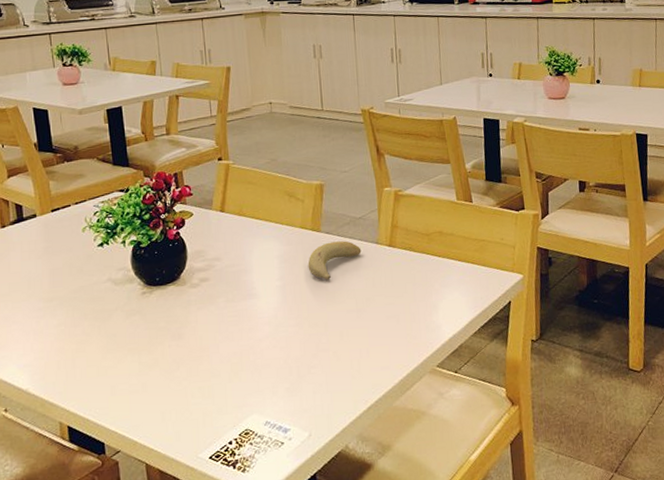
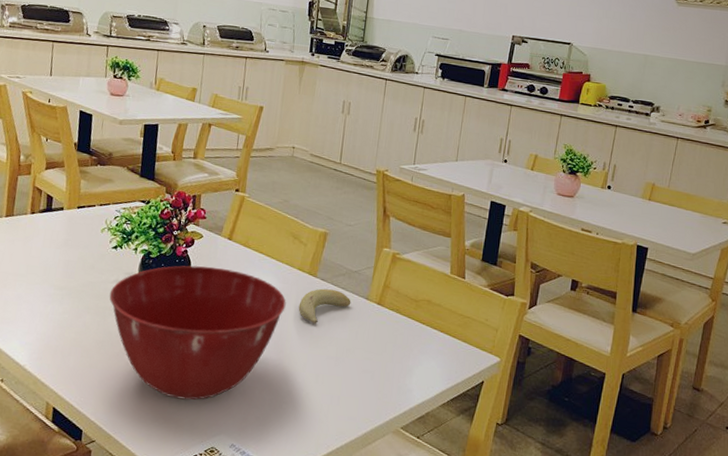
mixing bowl: none [104,242,295,388] -> present [109,265,286,400]

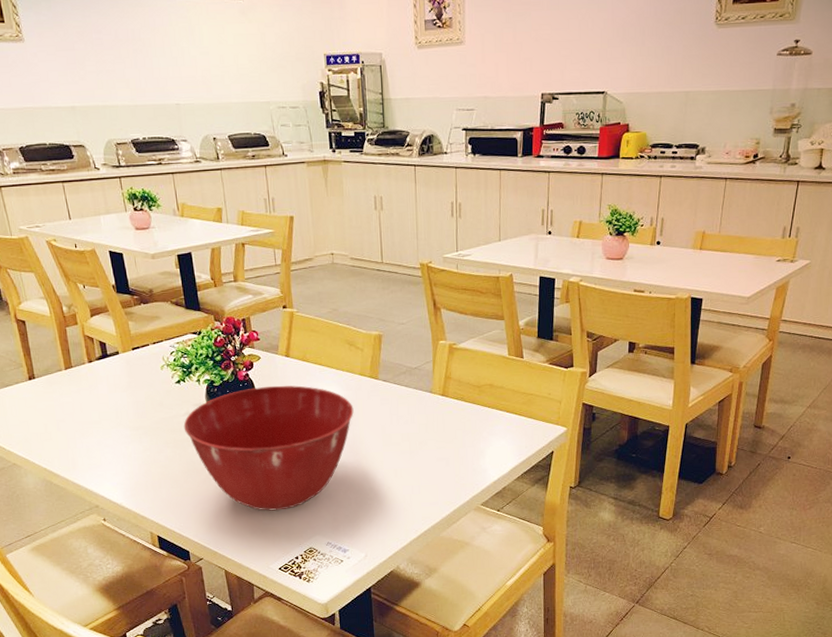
fruit: present [298,288,351,324] -> none [366,388,416,424]

